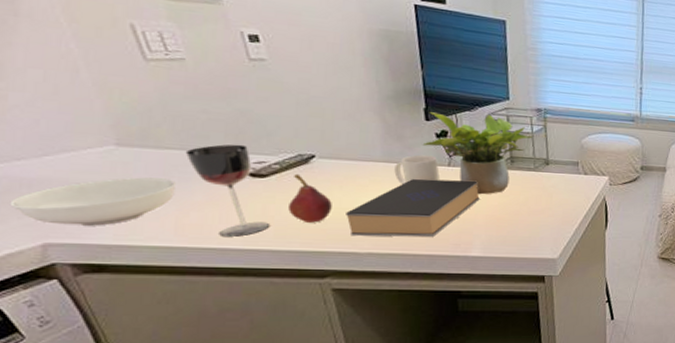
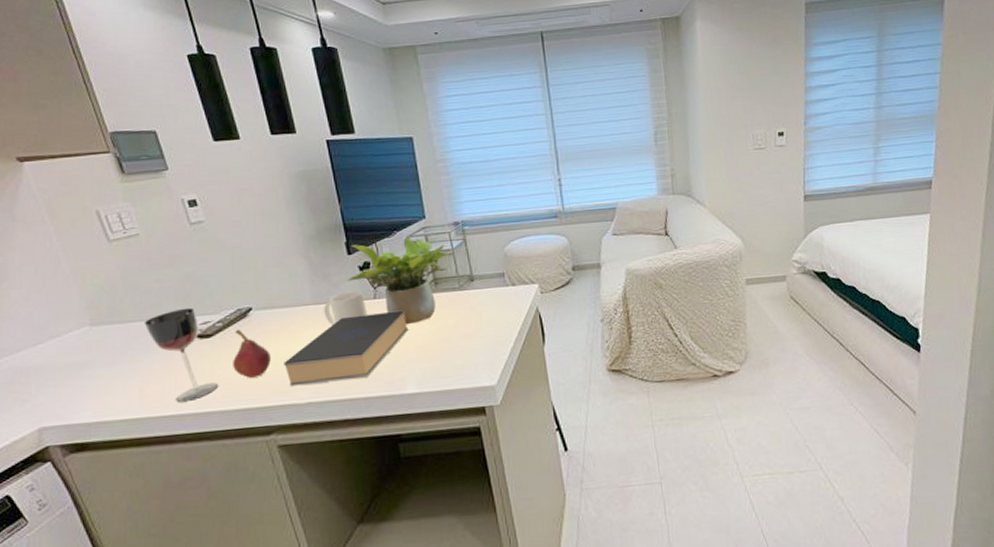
bowl: present [9,177,176,226] -> none [13,351,138,409]

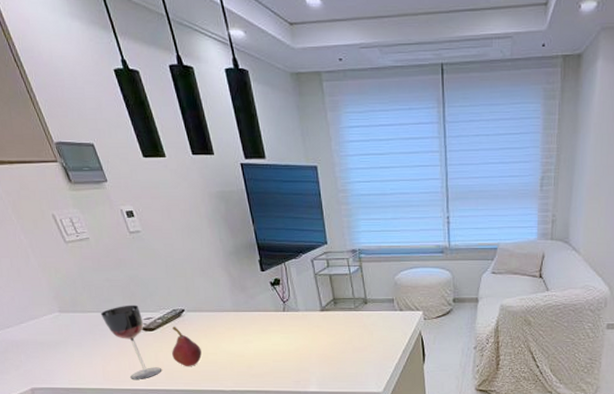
book: present [284,310,409,387] -> none [212,323,312,377]
mug: present [324,290,368,325] -> none [242,303,279,330]
potted plant: present [347,238,454,325] -> none [261,260,351,336]

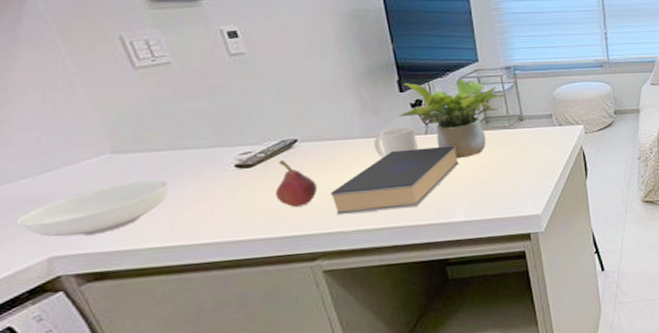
bowl: none [9,336,99,374] -> present [16,180,168,238]
wineglass: present [100,305,162,379] -> none [175,138,260,230]
book: none [212,323,312,377] -> present [331,145,459,216]
mug: none [242,303,279,330] -> present [374,126,419,157]
potted plant: none [261,260,351,336] -> present [398,79,505,159]

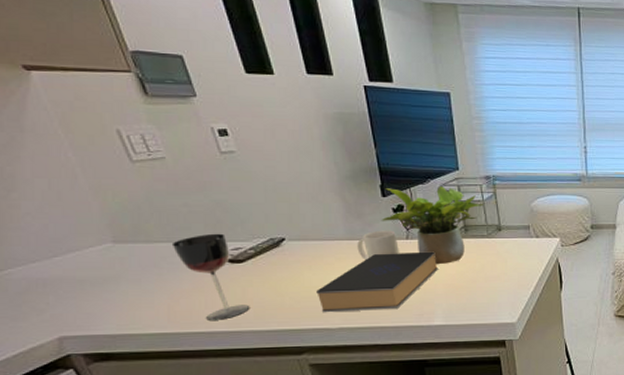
bowl: present [16,180,168,238] -> none [29,270,165,319]
wineglass: none [175,138,260,230] -> present [171,233,250,320]
fruit: present [276,159,317,207] -> none [265,257,303,303]

